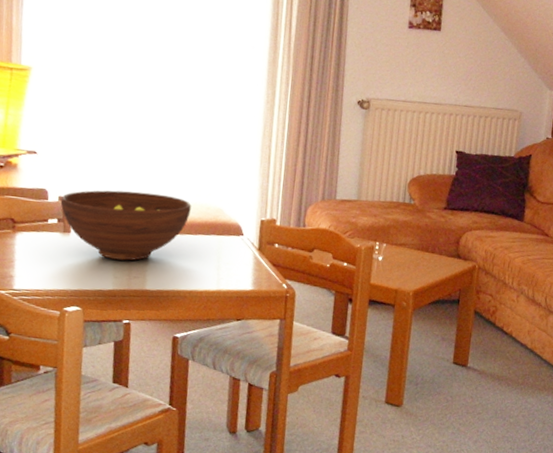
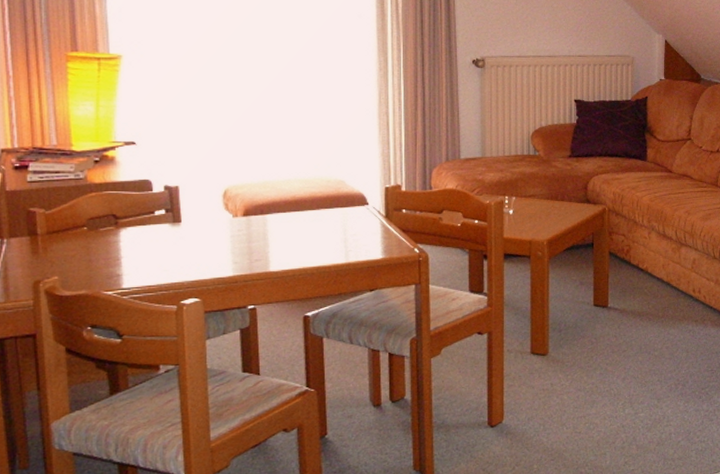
fruit bowl: present [60,190,191,261] -> none [167,172,310,245]

